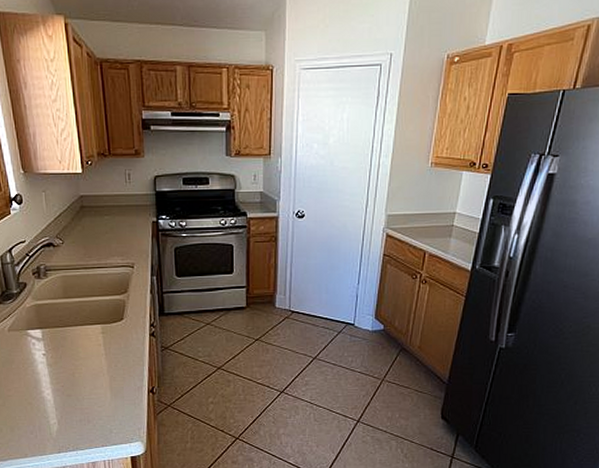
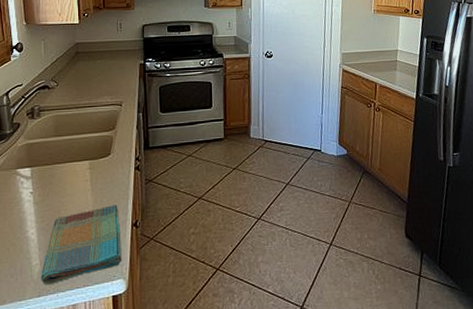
dish towel: none [59,371,139,443] -> present [41,205,122,285]

